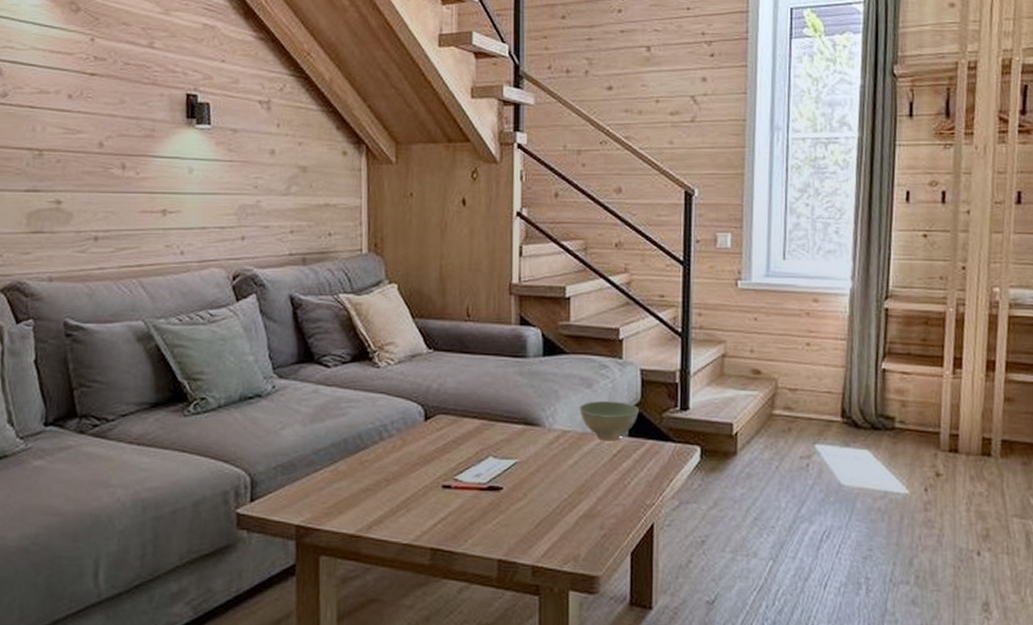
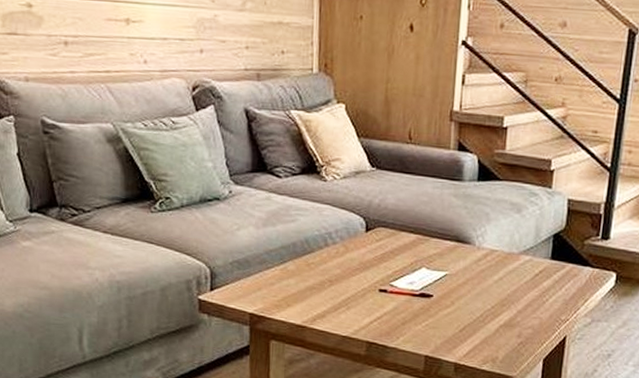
bowl: present [579,401,640,442] -> none [507,225,564,263]

